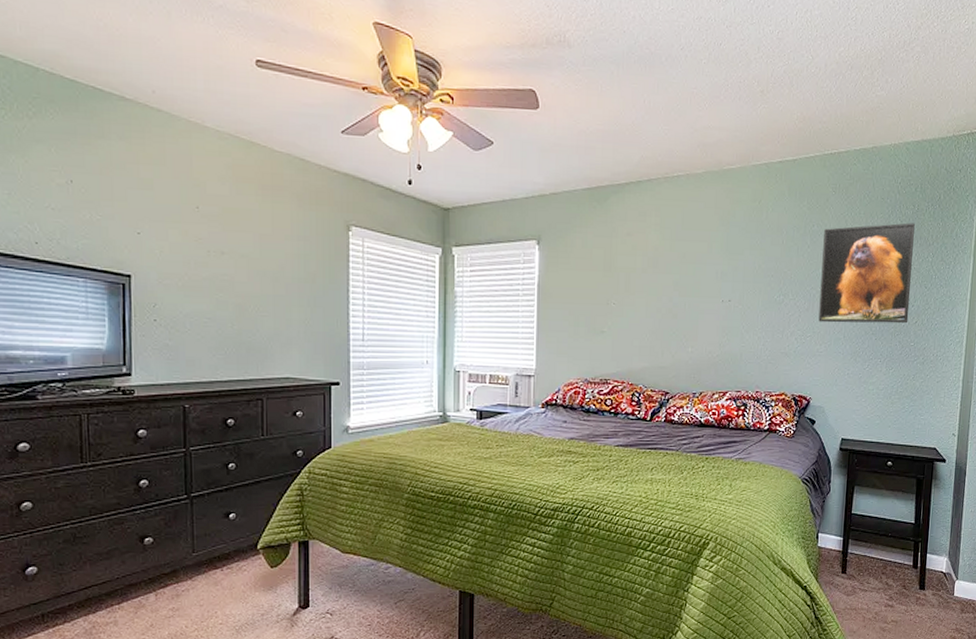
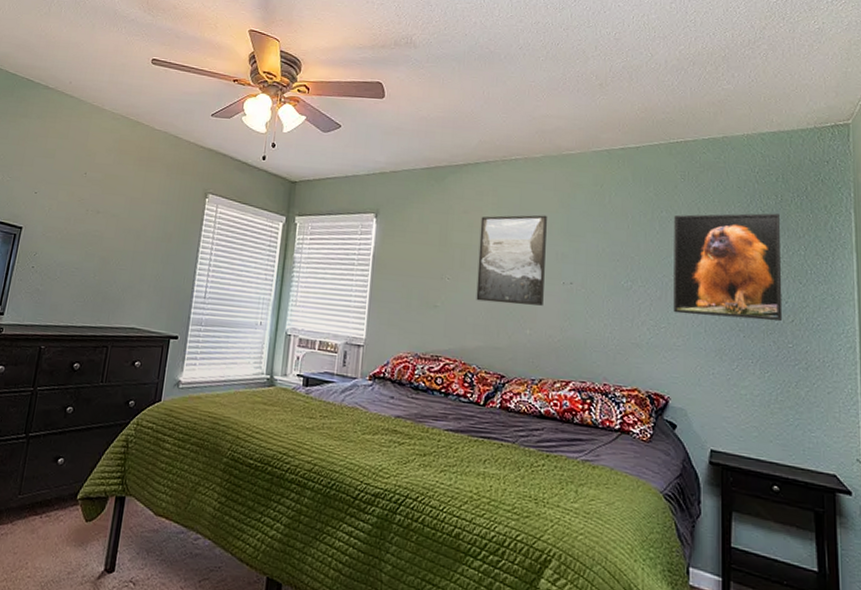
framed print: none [641,234,708,325] -> present [476,215,547,306]

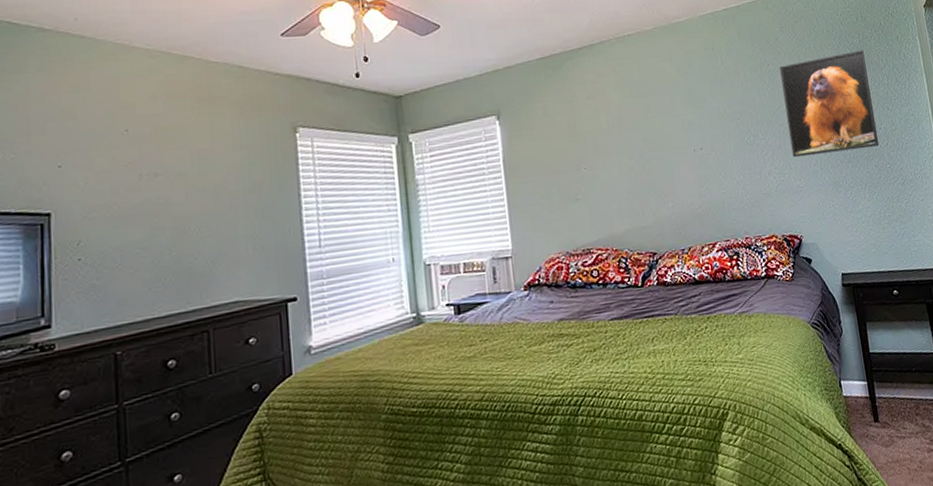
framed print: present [476,215,547,306] -> none [605,87,680,185]

